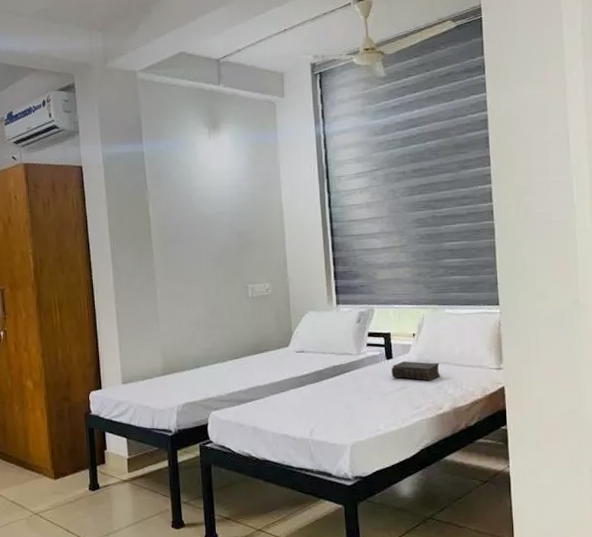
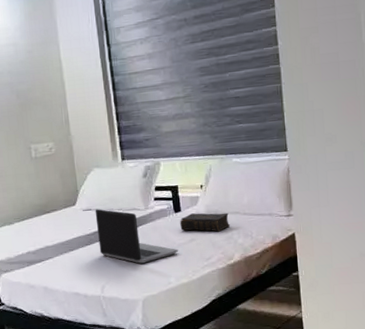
laptop computer: none [308,351,389,409] -> present [95,209,179,264]

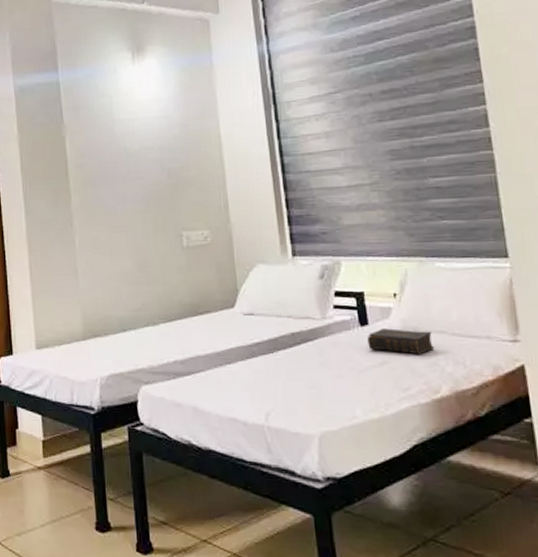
laptop computer: present [95,209,179,264] -> none [258,314,367,388]

